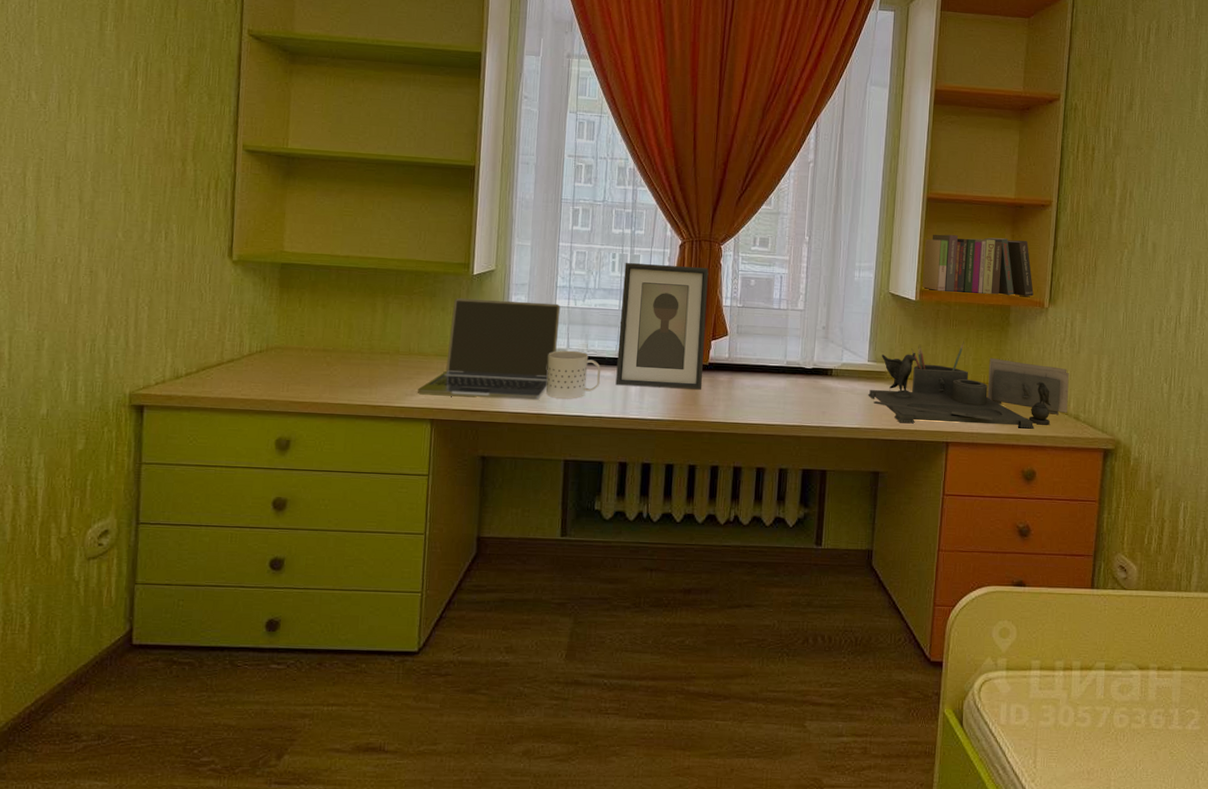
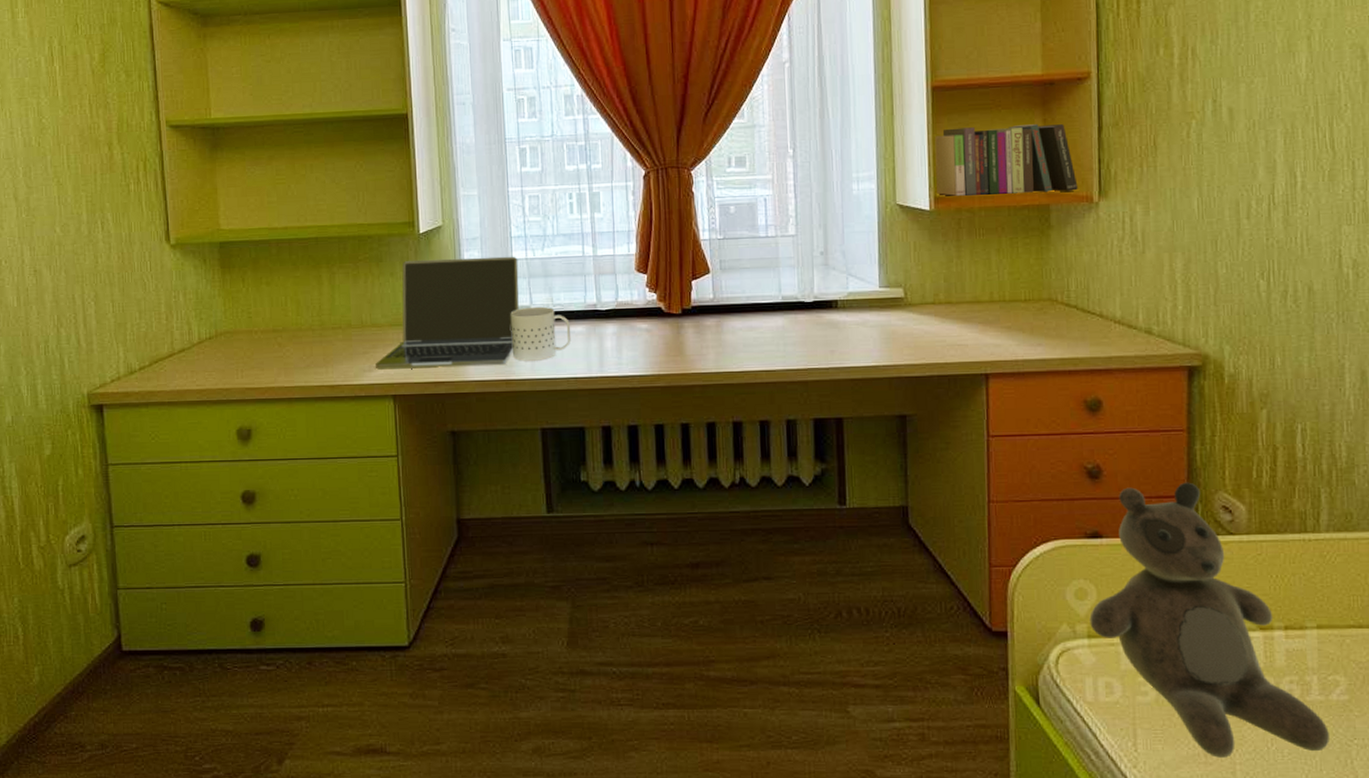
picture frame: present [615,263,709,390] -> none [584,198,687,341]
desk organizer: present [868,341,1069,429] -> none [883,253,1136,355]
stuffed animal: none [1009,544,1184,775] -> present [1089,482,1330,758]

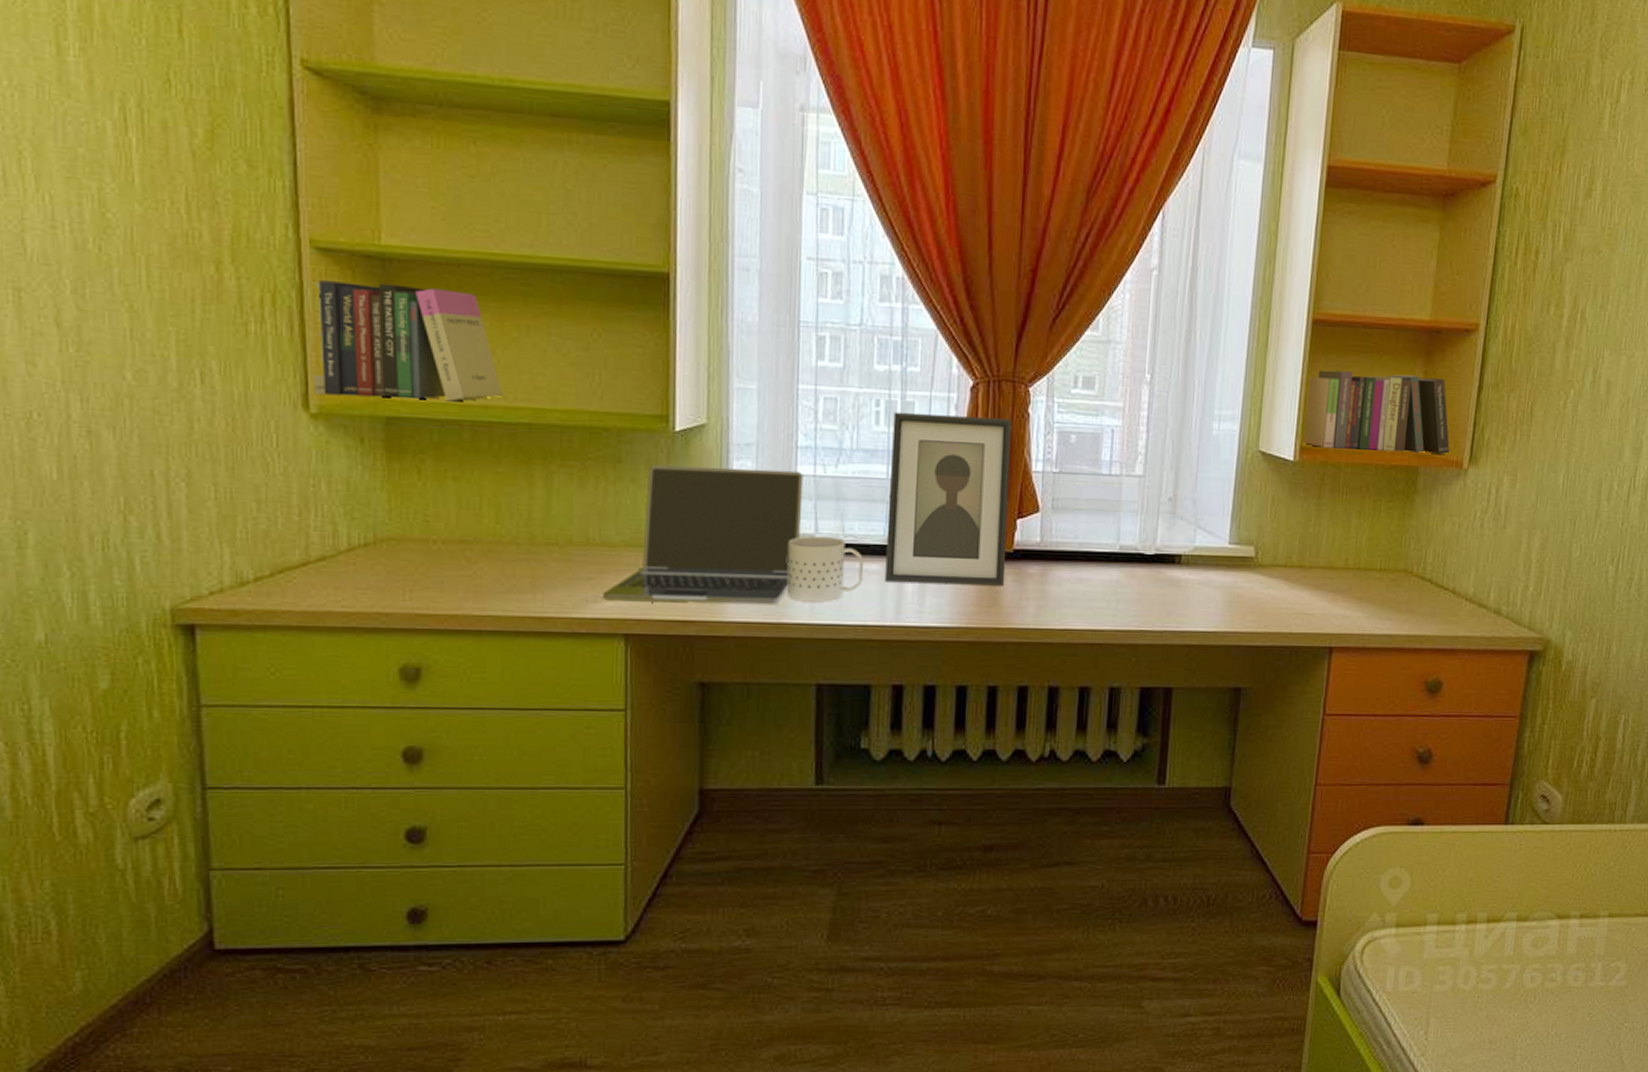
books: none [169,145,297,230] -> present [312,280,503,402]
picture frame: none [584,198,687,341] -> present [885,413,1012,586]
stuffed animal: present [1089,482,1330,758] -> none [1399,770,1605,1044]

